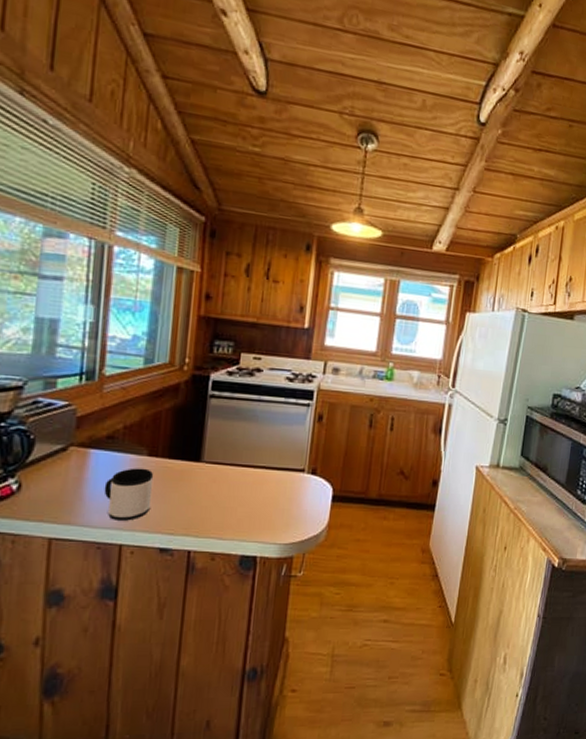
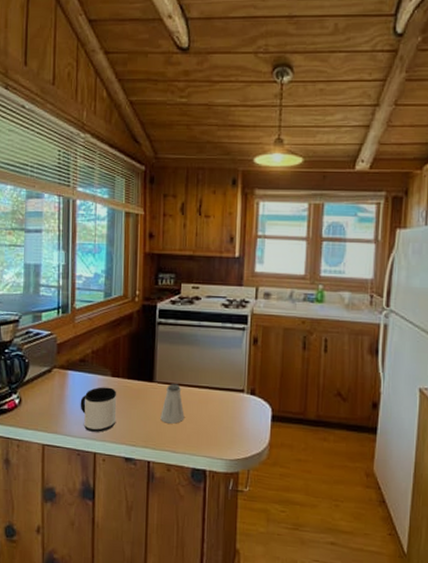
saltshaker: none [206,463,236,508] -> present [160,383,185,424]

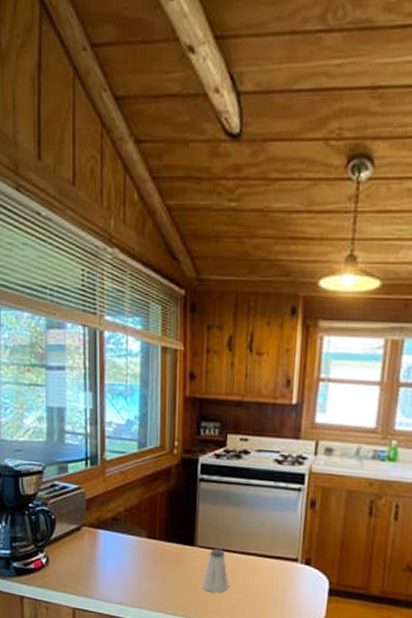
mug: present [80,387,117,432] -> none [113,549,154,598]

